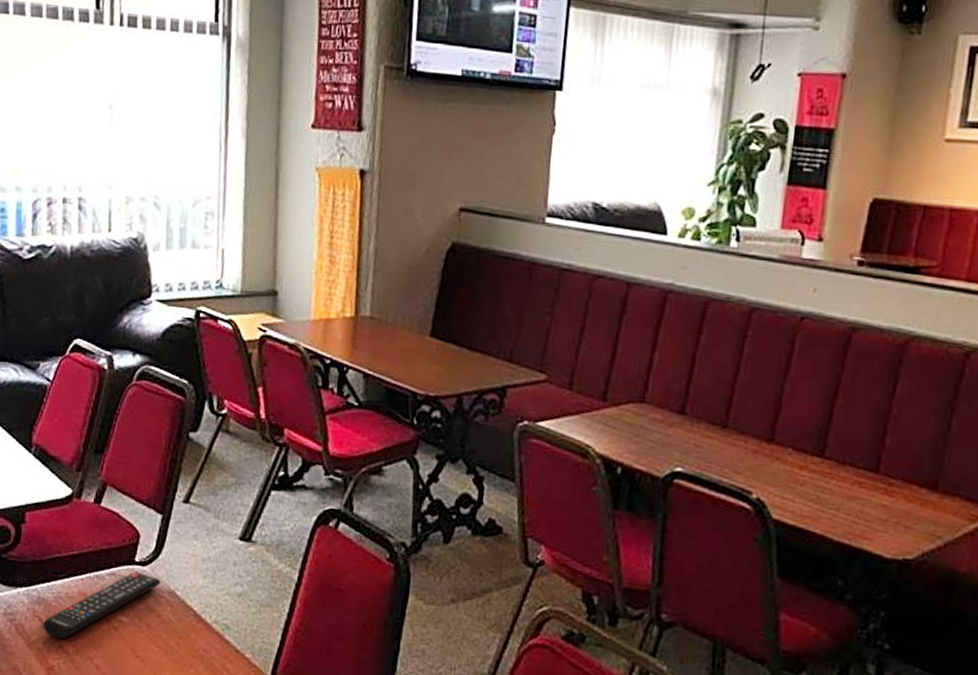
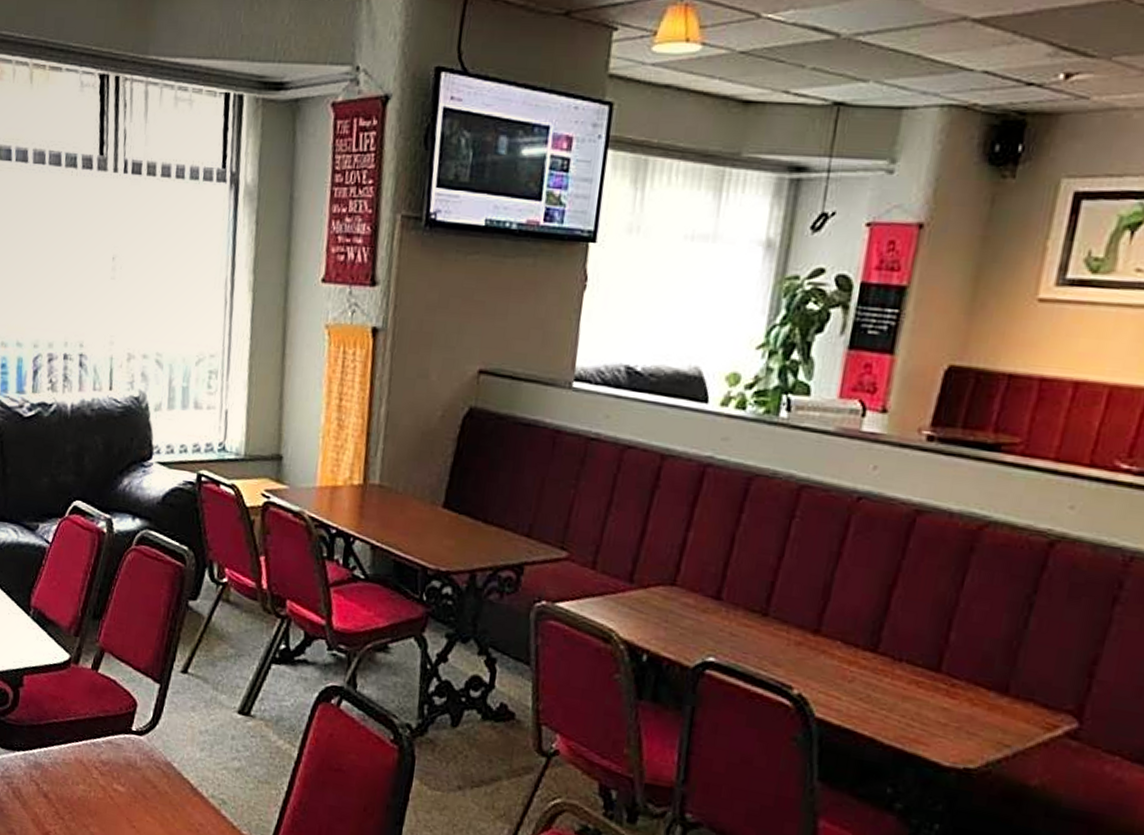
remote control: present [43,571,161,640] -> none [39,741,158,806]

